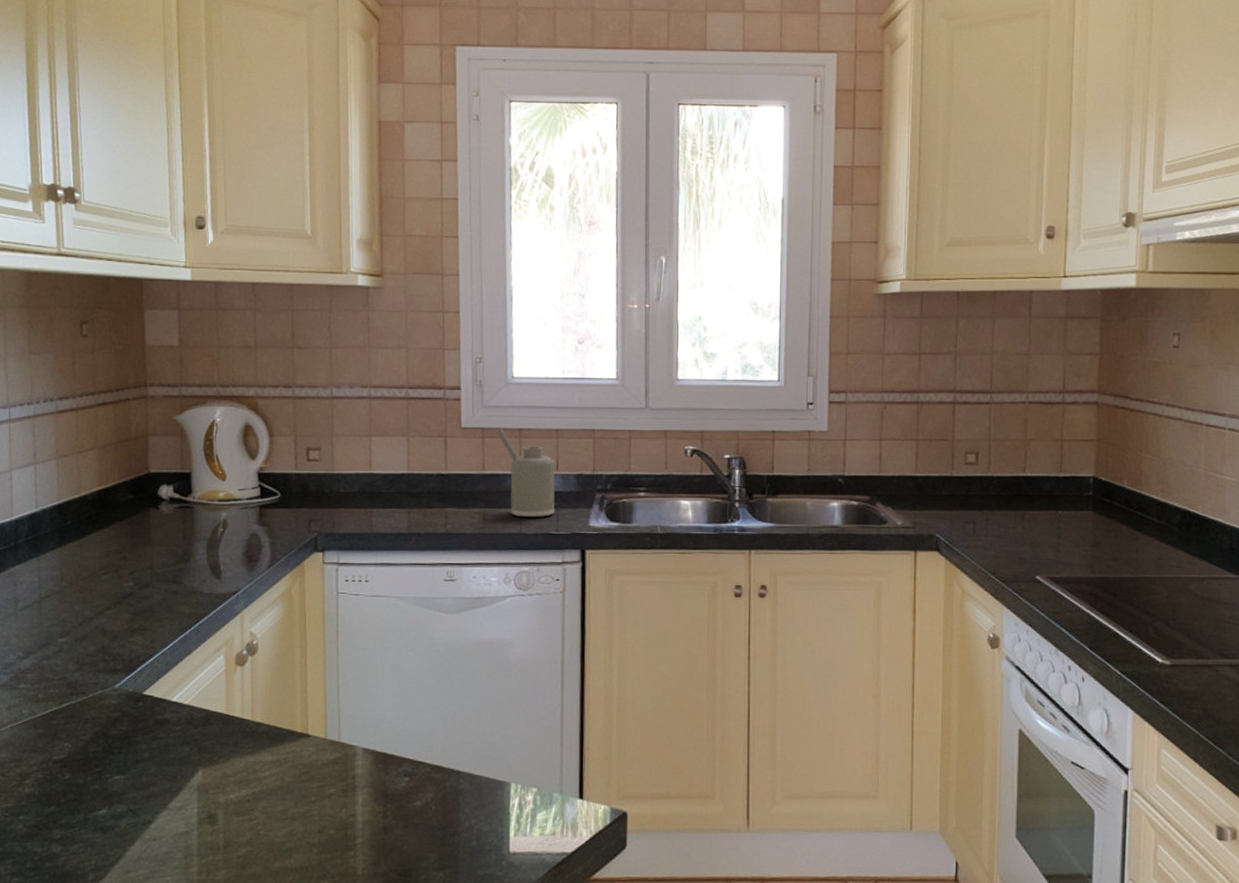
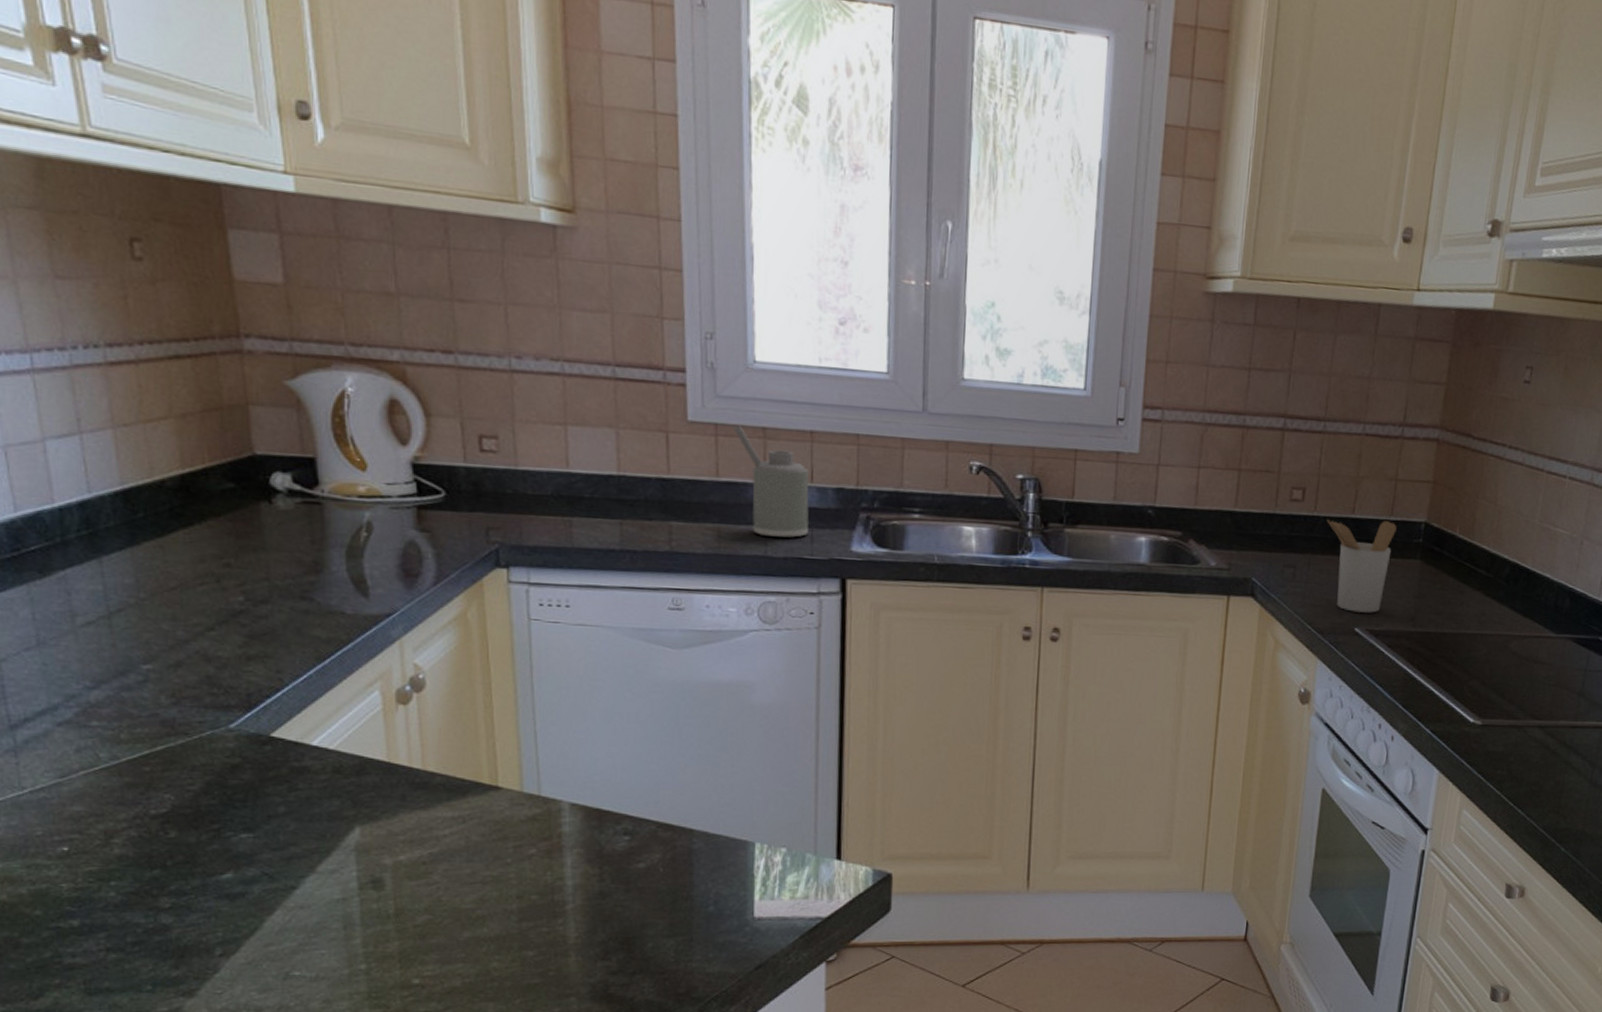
utensil holder: none [1001,477,1067,562] -> present [1327,519,1397,613]

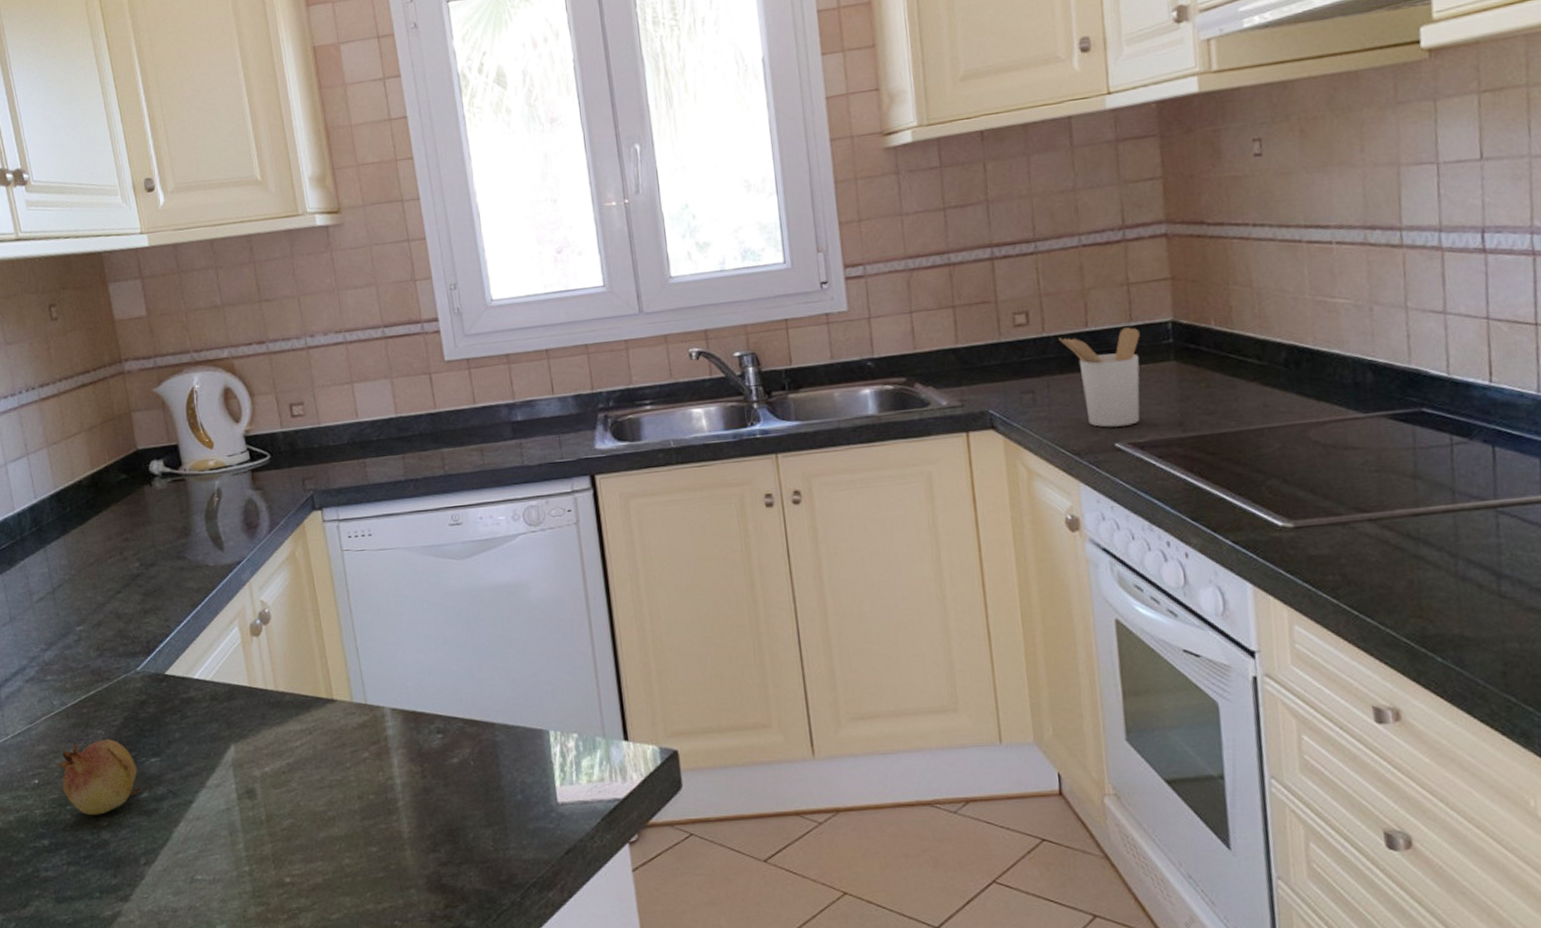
fruit: none [101,804,222,895] -> present [58,739,140,816]
soap dispenser: present [733,425,809,539] -> none [482,356,556,449]

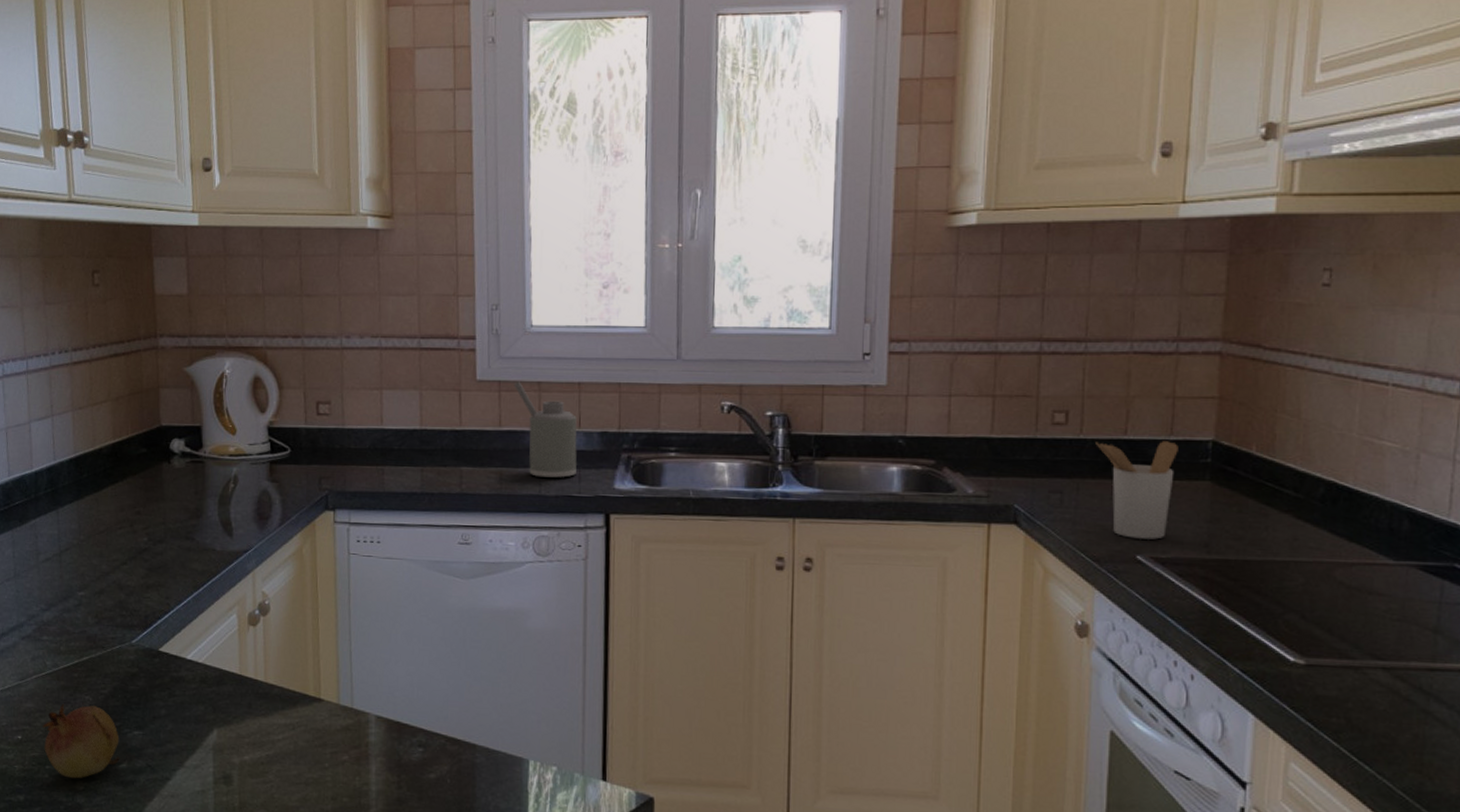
soap dispenser: none [482,356,556,449] -> present [513,381,577,479]

